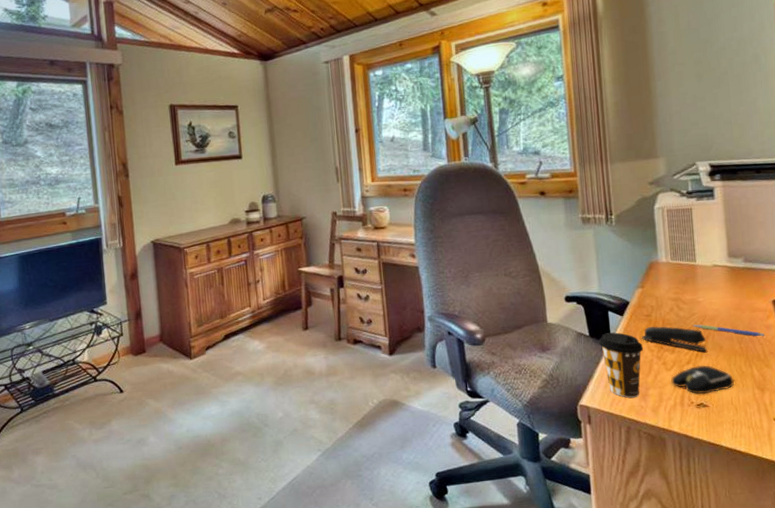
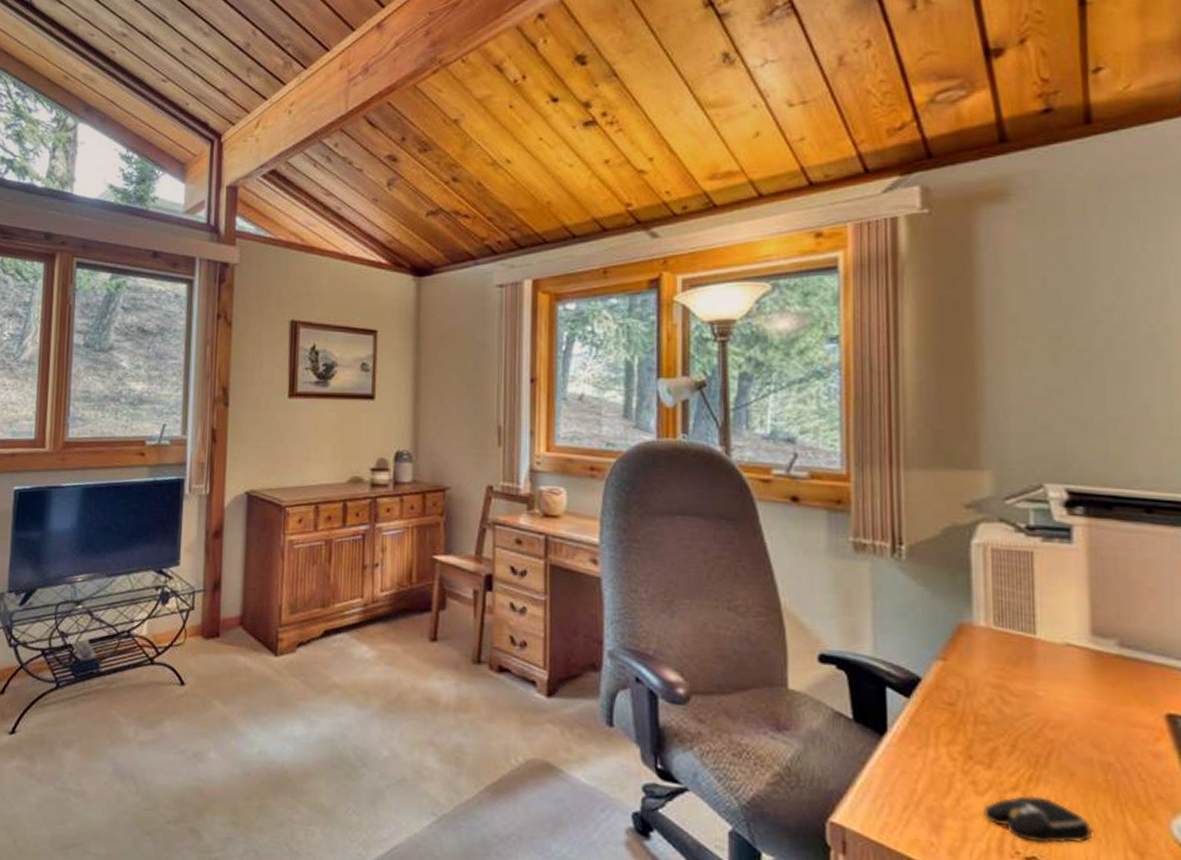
coffee cup: present [598,332,644,398] -> none [867,719,941,827]
stapler: present [642,326,707,352] -> none [938,720,1048,777]
pen: present [693,324,765,337] -> none [1025,730,1151,769]

